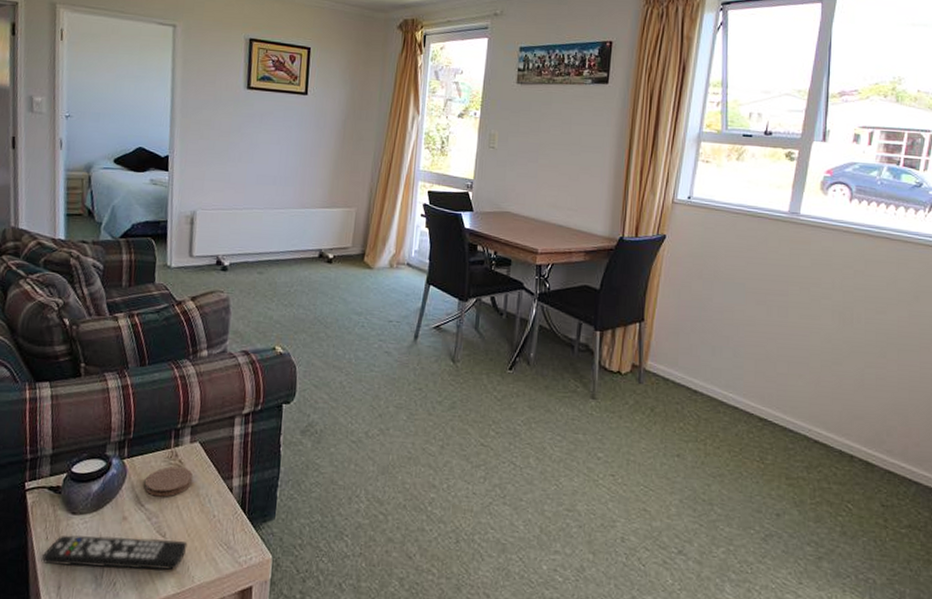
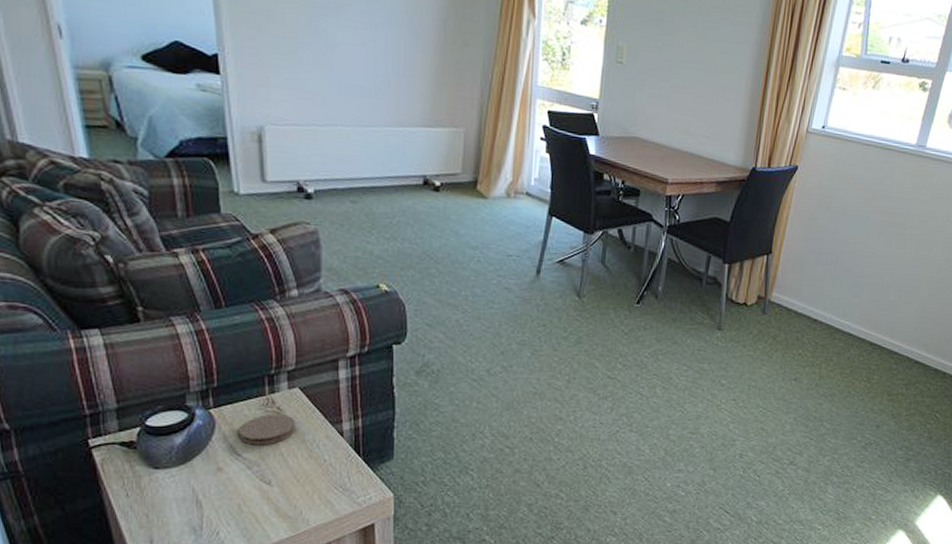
remote control: present [42,534,188,570] -> none [124,486,298,521]

